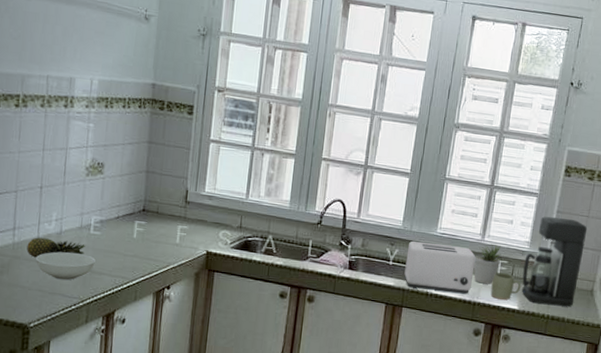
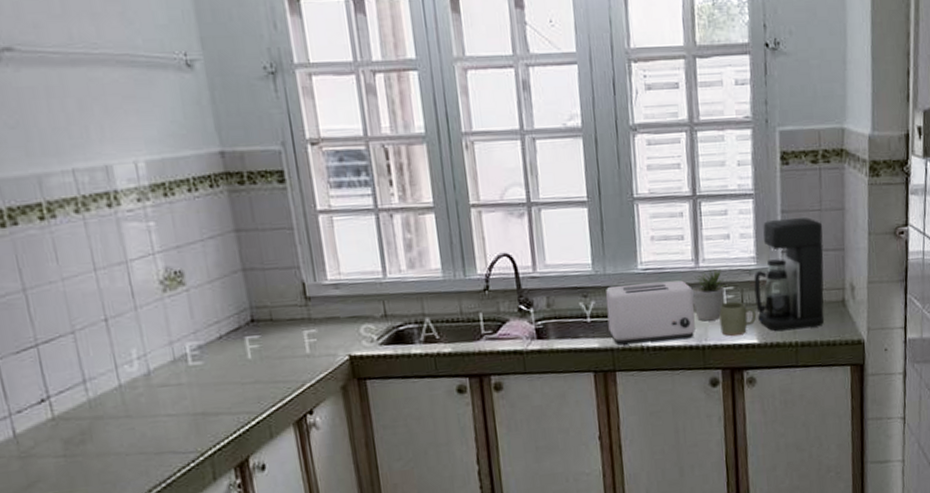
fruit: present [27,237,85,258] -> none [107,379,188,413]
bowl: present [36,251,95,281] -> none [124,394,206,434]

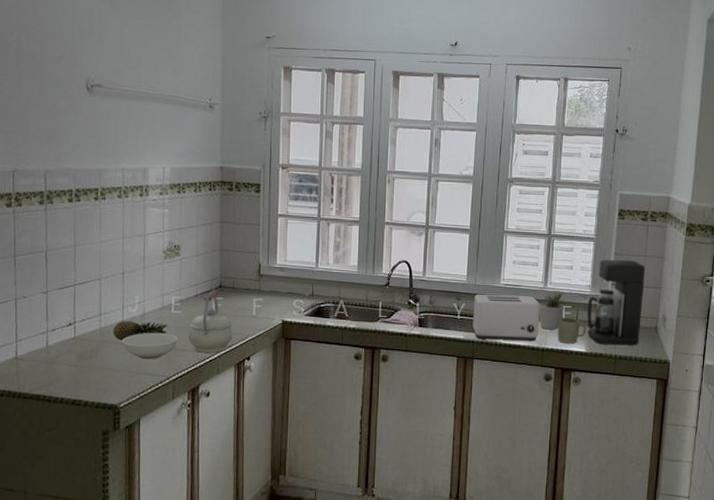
fruit: none [107,379,188,413] -> present [113,321,168,341]
bowl: none [124,394,206,434] -> present [122,332,178,360]
kettle: none [217,325,285,414] -> present [187,289,234,353]

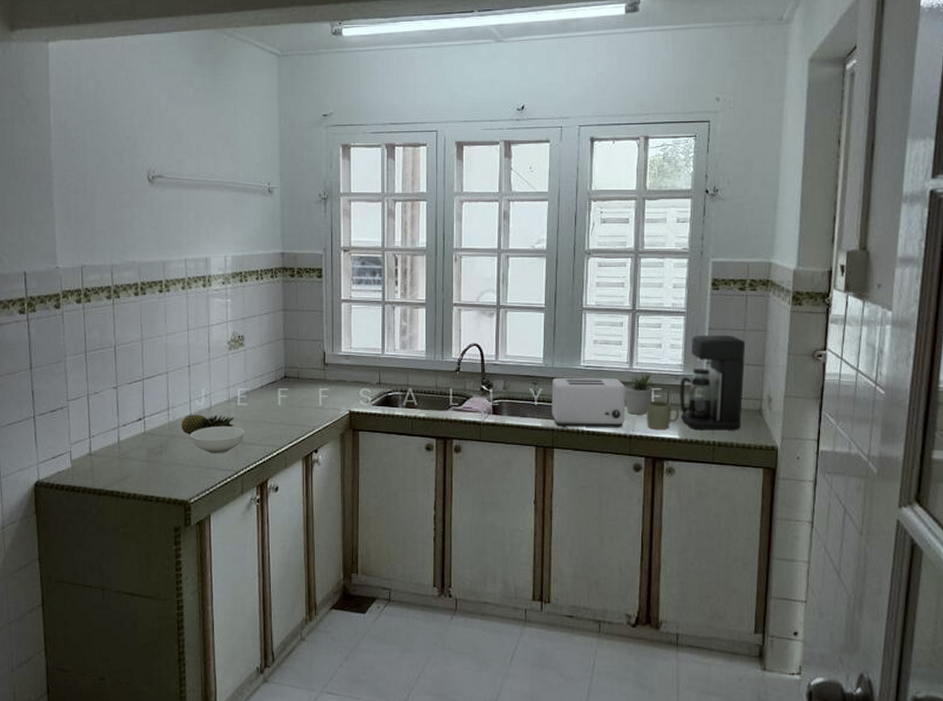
kettle: present [187,289,234,353] -> none [254,380,300,446]

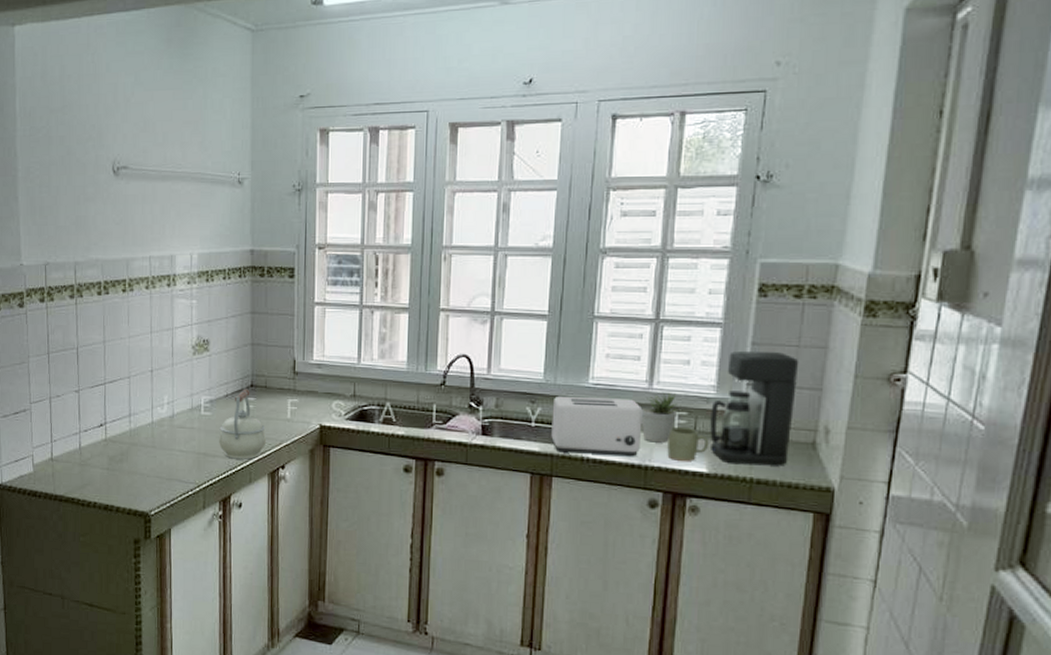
fruit: present [181,415,234,435] -> none [143,422,197,444]
bowl: present [191,425,245,454] -> none [152,435,208,465]
kettle: none [254,380,300,446] -> present [218,389,267,460]

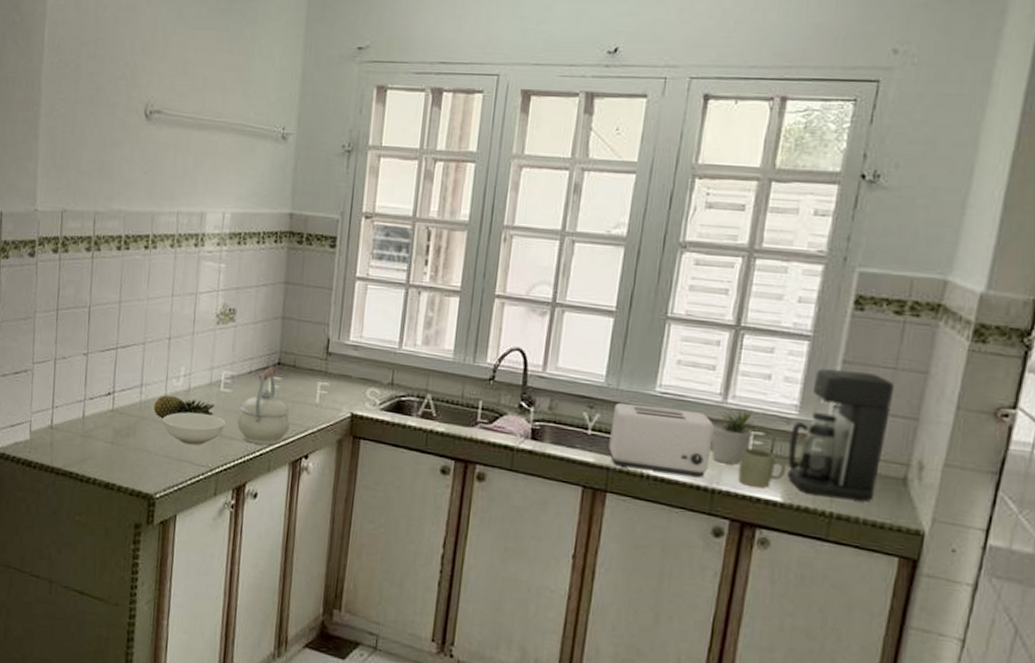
fruit: none [143,422,197,444] -> present [154,395,215,419]
bowl: none [152,435,208,465] -> present [163,412,226,446]

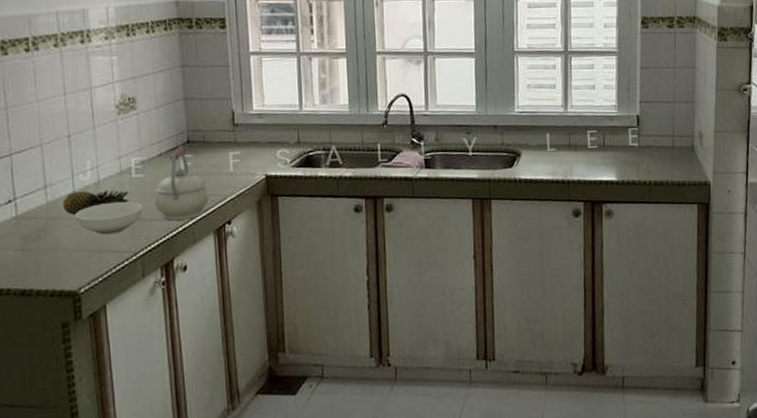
toaster: present [608,402,717,478] -> none [486,123,564,177]
potted plant: present [711,407,754,465] -> none [560,114,589,159]
mug: present [738,448,787,488] -> none [583,144,616,173]
coffee maker: present [787,368,895,501] -> none [614,74,676,170]

